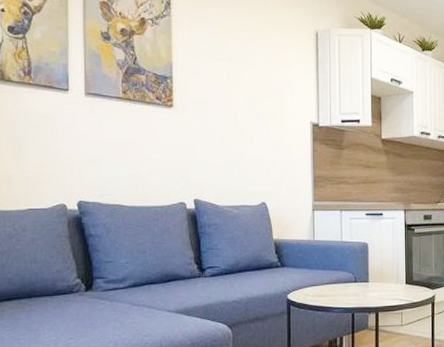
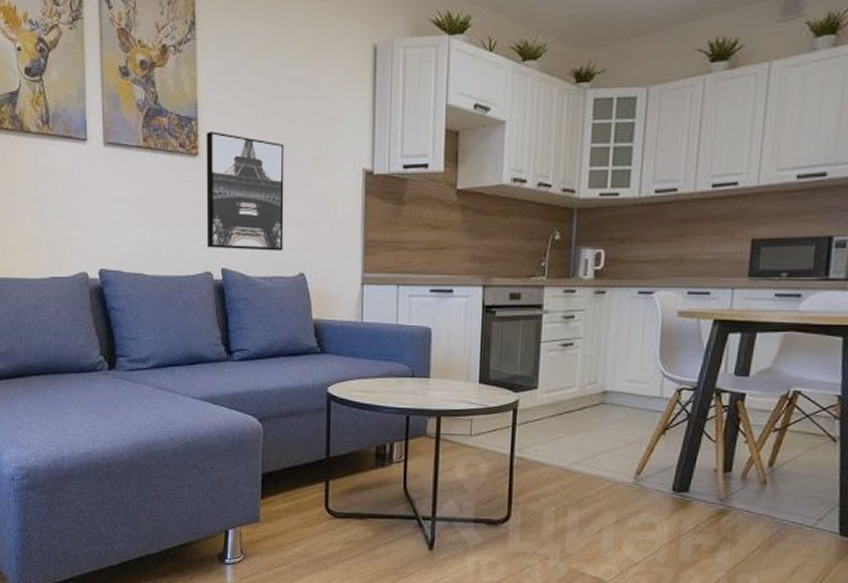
wall art: none [180,88,248,185] -> present [206,131,284,251]

